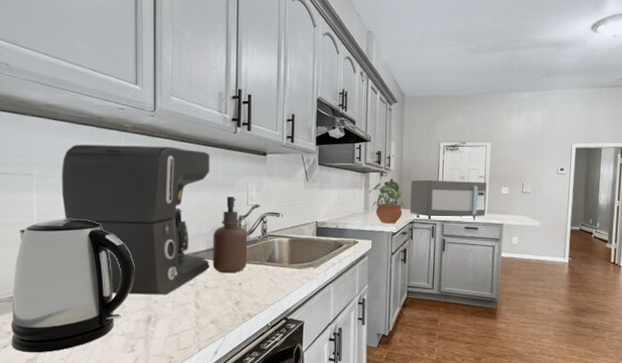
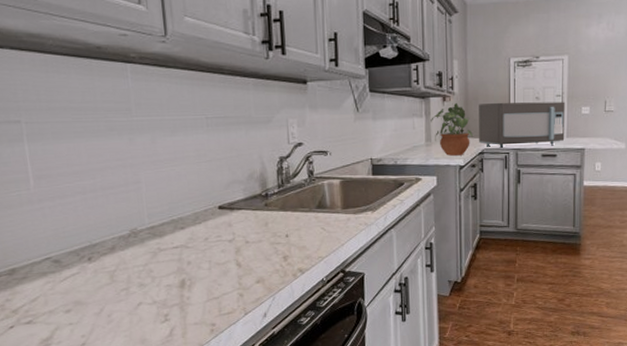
kettle: present [11,219,134,353] -> none [12,172,160,332]
coffee maker: present [62,144,210,295] -> none [56,78,250,257]
soap dispenser: present [213,196,248,273] -> none [250,135,293,225]

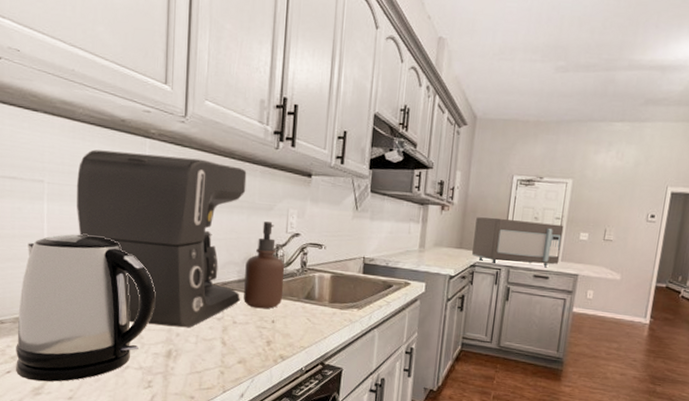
kettle: none [12,172,160,332] -> present [16,234,155,382]
coffee maker: none [56,78,250,257] -> present [77,149,247,328]
soap dispenser: none [250,135,293,225] -> present [244,221,285,309]
potted plant: present [431,103,473,156] -> none [427,213,467,266]

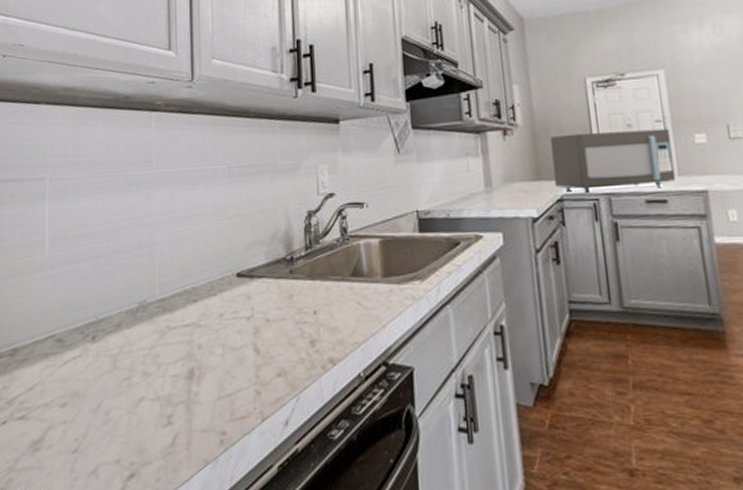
kettle: present [16,234,155,382] -> none [12,233,170,431]
coffee maker: present [77,149,247,328] -> none [80,124,271,338]
soap dispenser: present [244,221,285,309] -> none [274,184,323,298]

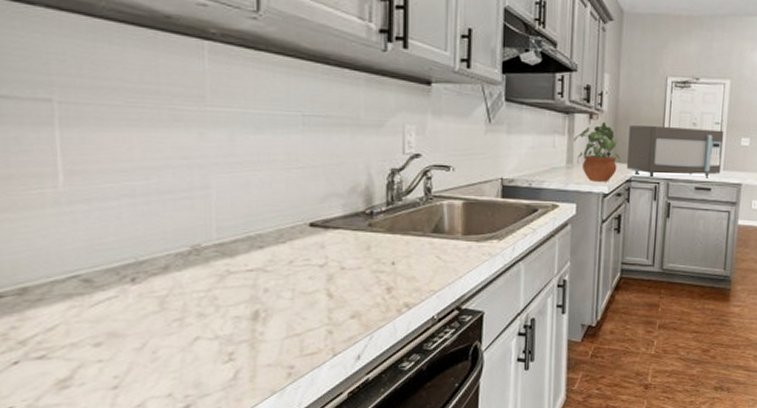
potted plant: none [489,137,547,205] -> present [574,122,621,182]

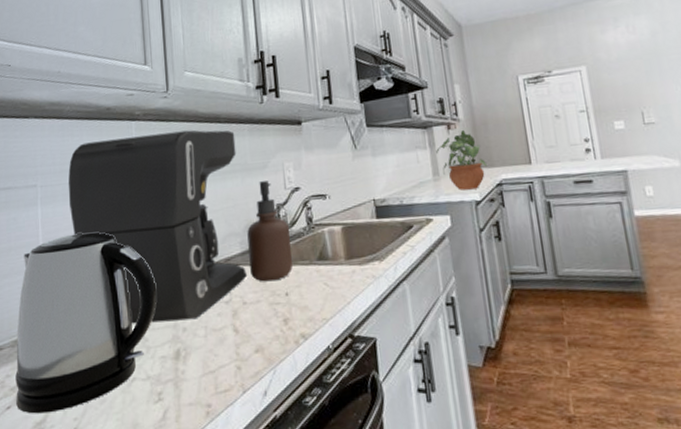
kettle: none [25,169,231,371] -> present [15,232,156,414]
coffee maker: none [103,55,348,281] -> present [68,130,247,324]
soap dispenser: none [353,141,404,249] -> present [247,181,293,282]
microwave: present [627,125,724,178] -> none [489,117,600,178]

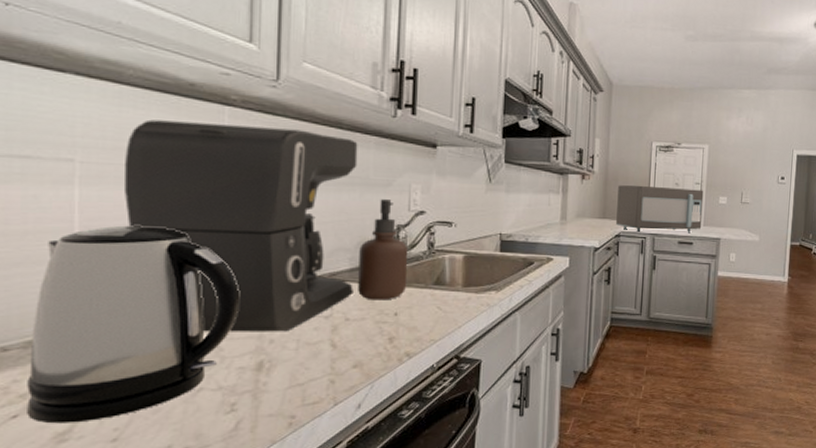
potted plant: present [436,130,487,191] -> none [567,182,610,237]
microwave: none [489,117,600,178] -> present [616,185,704,233]

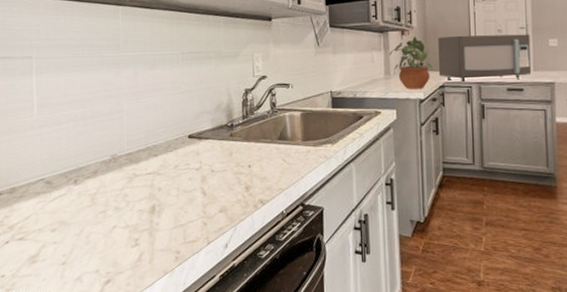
kettle: present [27,225,239,424] -> none [13,101,136,249]
coffee maker: present [125,119,358,332] -> none [60,18,216,182]
soap dispenser: present [358,199,409,301] -> none [218,68,256,155]
potted plant: none [567,182,610,237] -> present [389,37,433,89]

